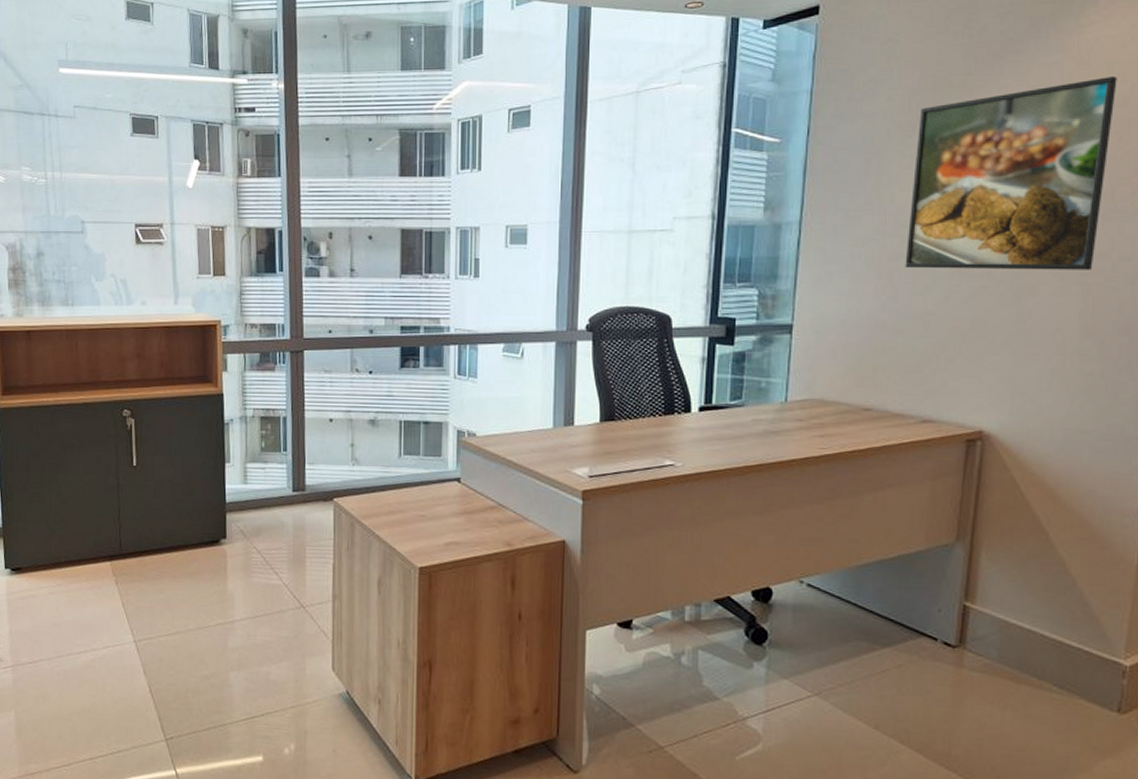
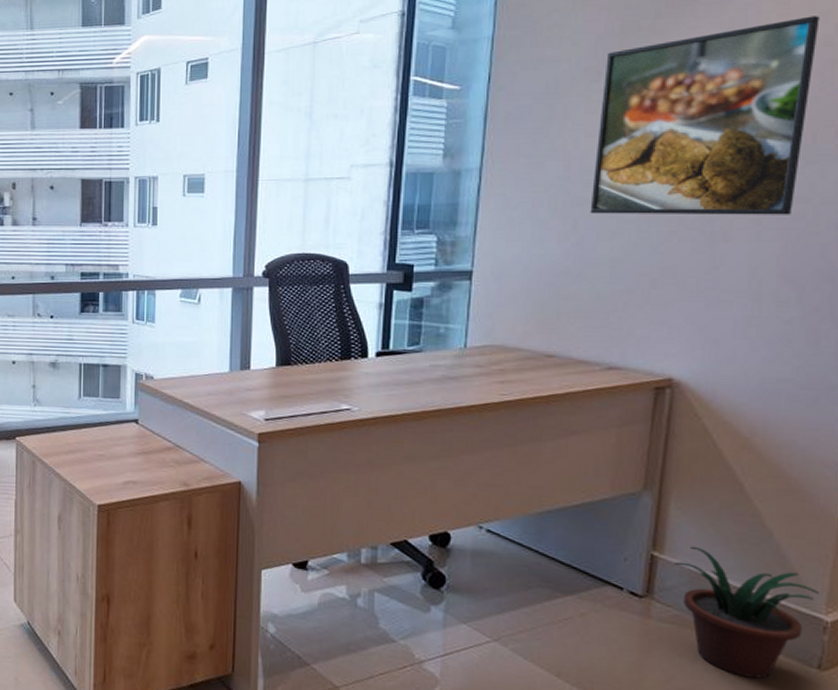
potted plant: none [986,595,1118,724] -> present [675,546,819,679]

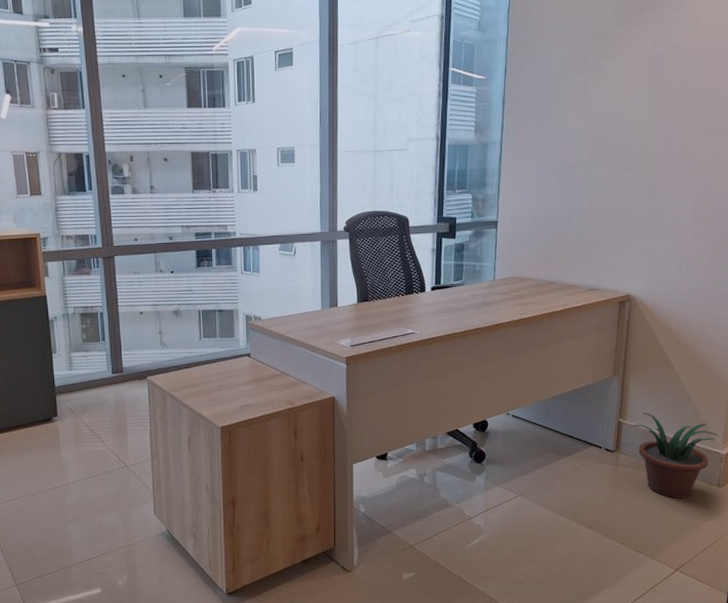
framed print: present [590,16,820,215] -> none [576,30,717,176]

